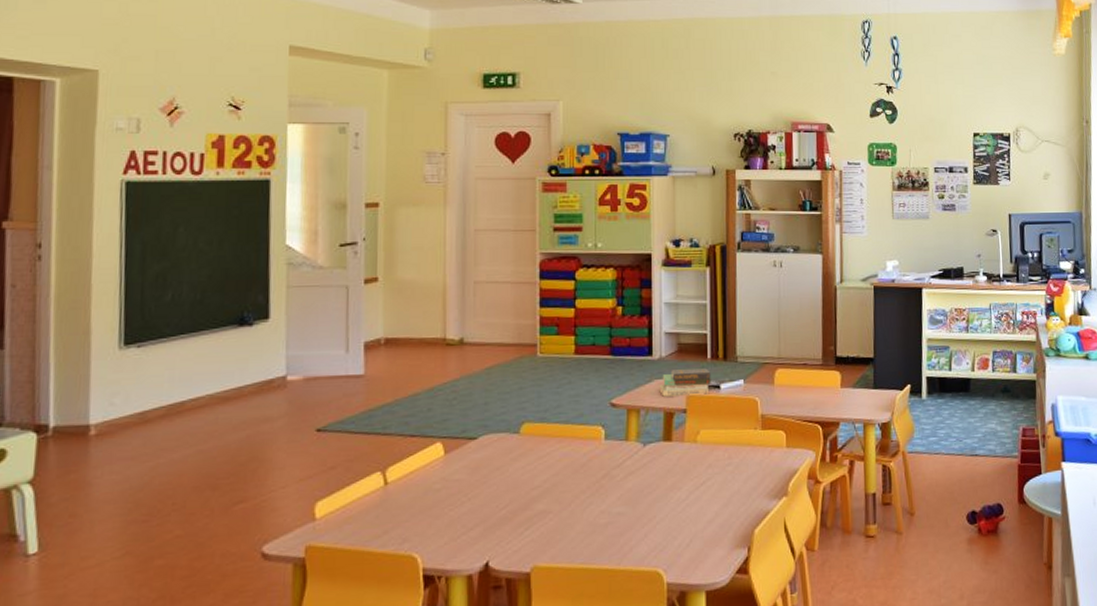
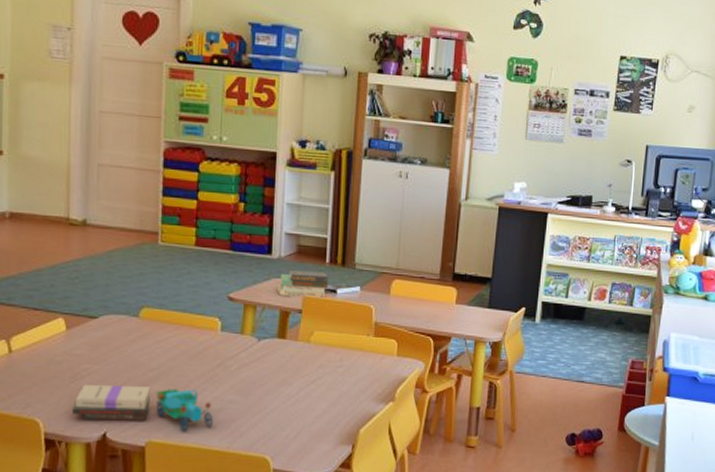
books: none [452,507,534,550] -> present [72,384,150,421]
toy car: none [540,504,602,552] -> present [156,389,214,432]

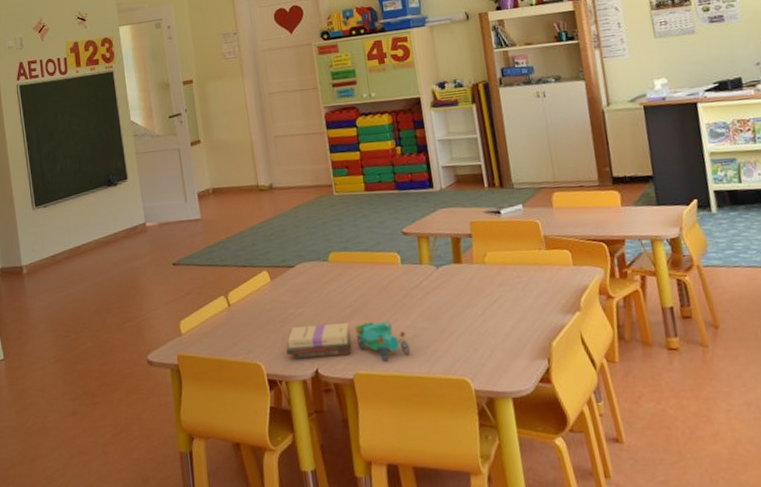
books: present [276,270,328,298] -> none [443,196,491,224]

